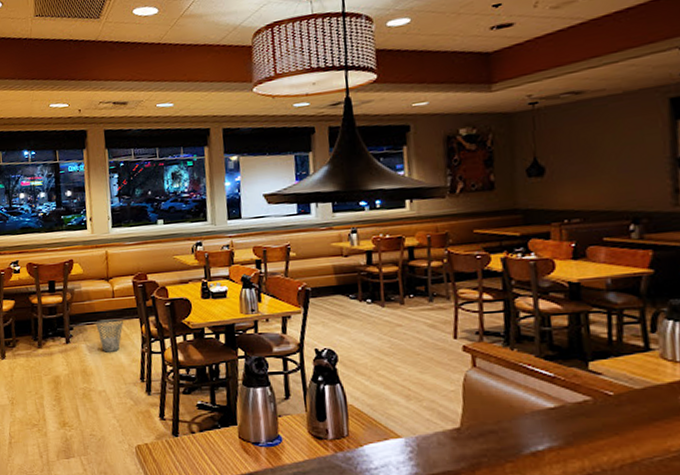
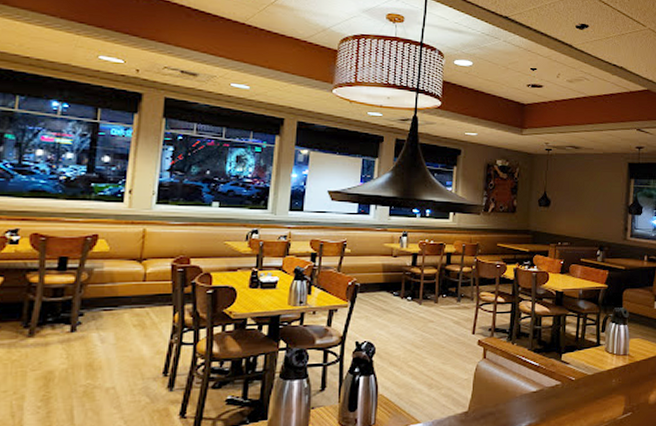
waste basket: present [96,319,123,352] -> none [116,305,152,343]

